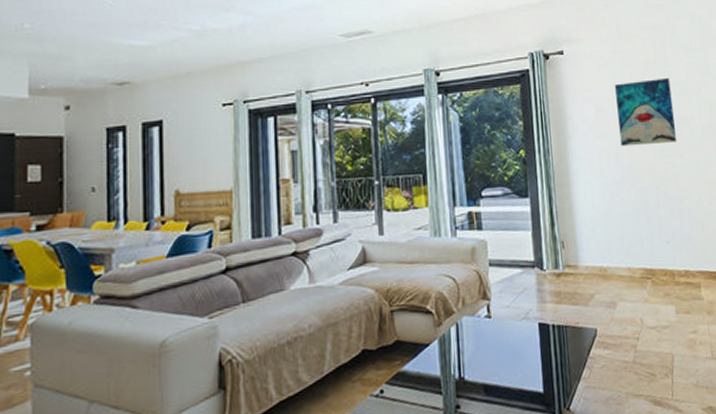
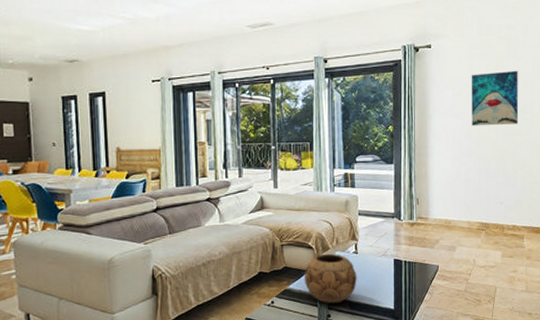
decorative bowl: none [422,319,493,390] -> present [304,253,357,304]

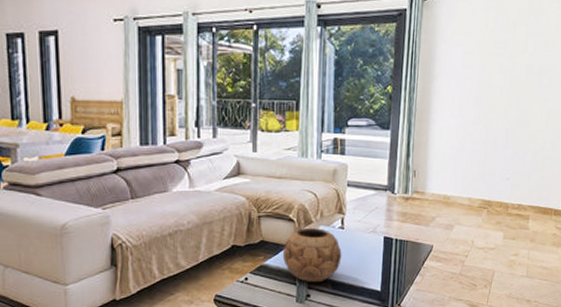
wall art: present [471,70,519,126] -> none [481,27,540,91]

